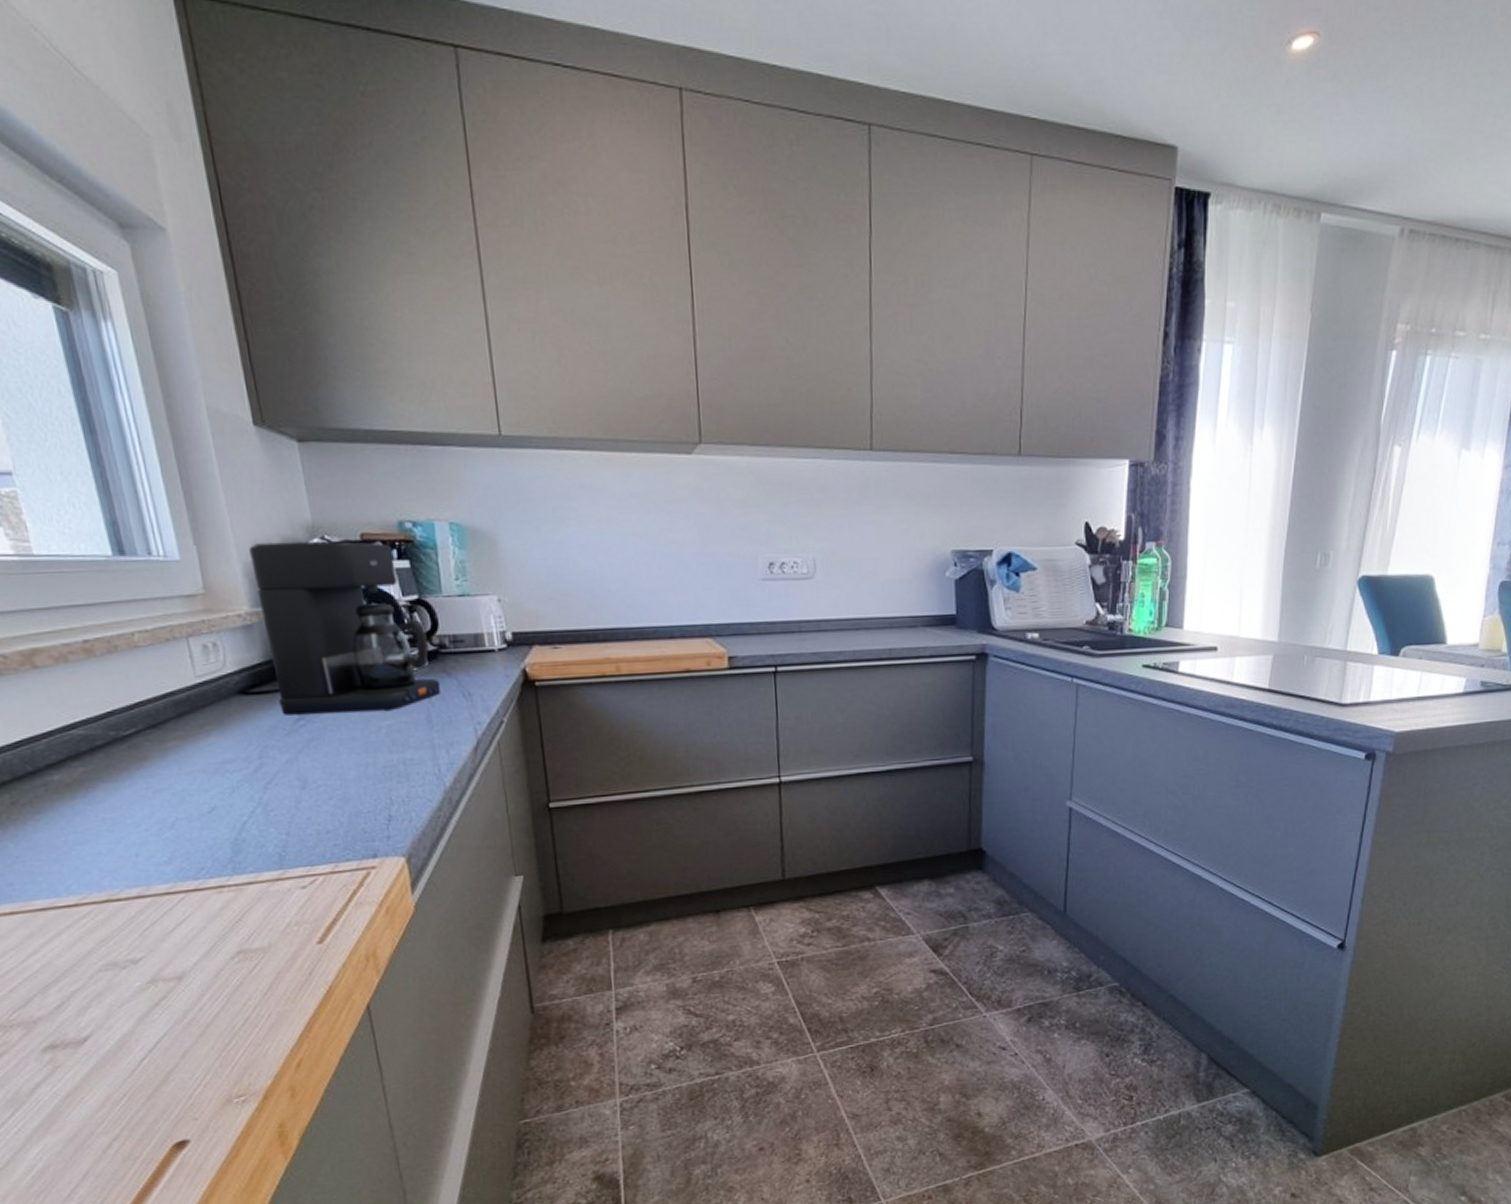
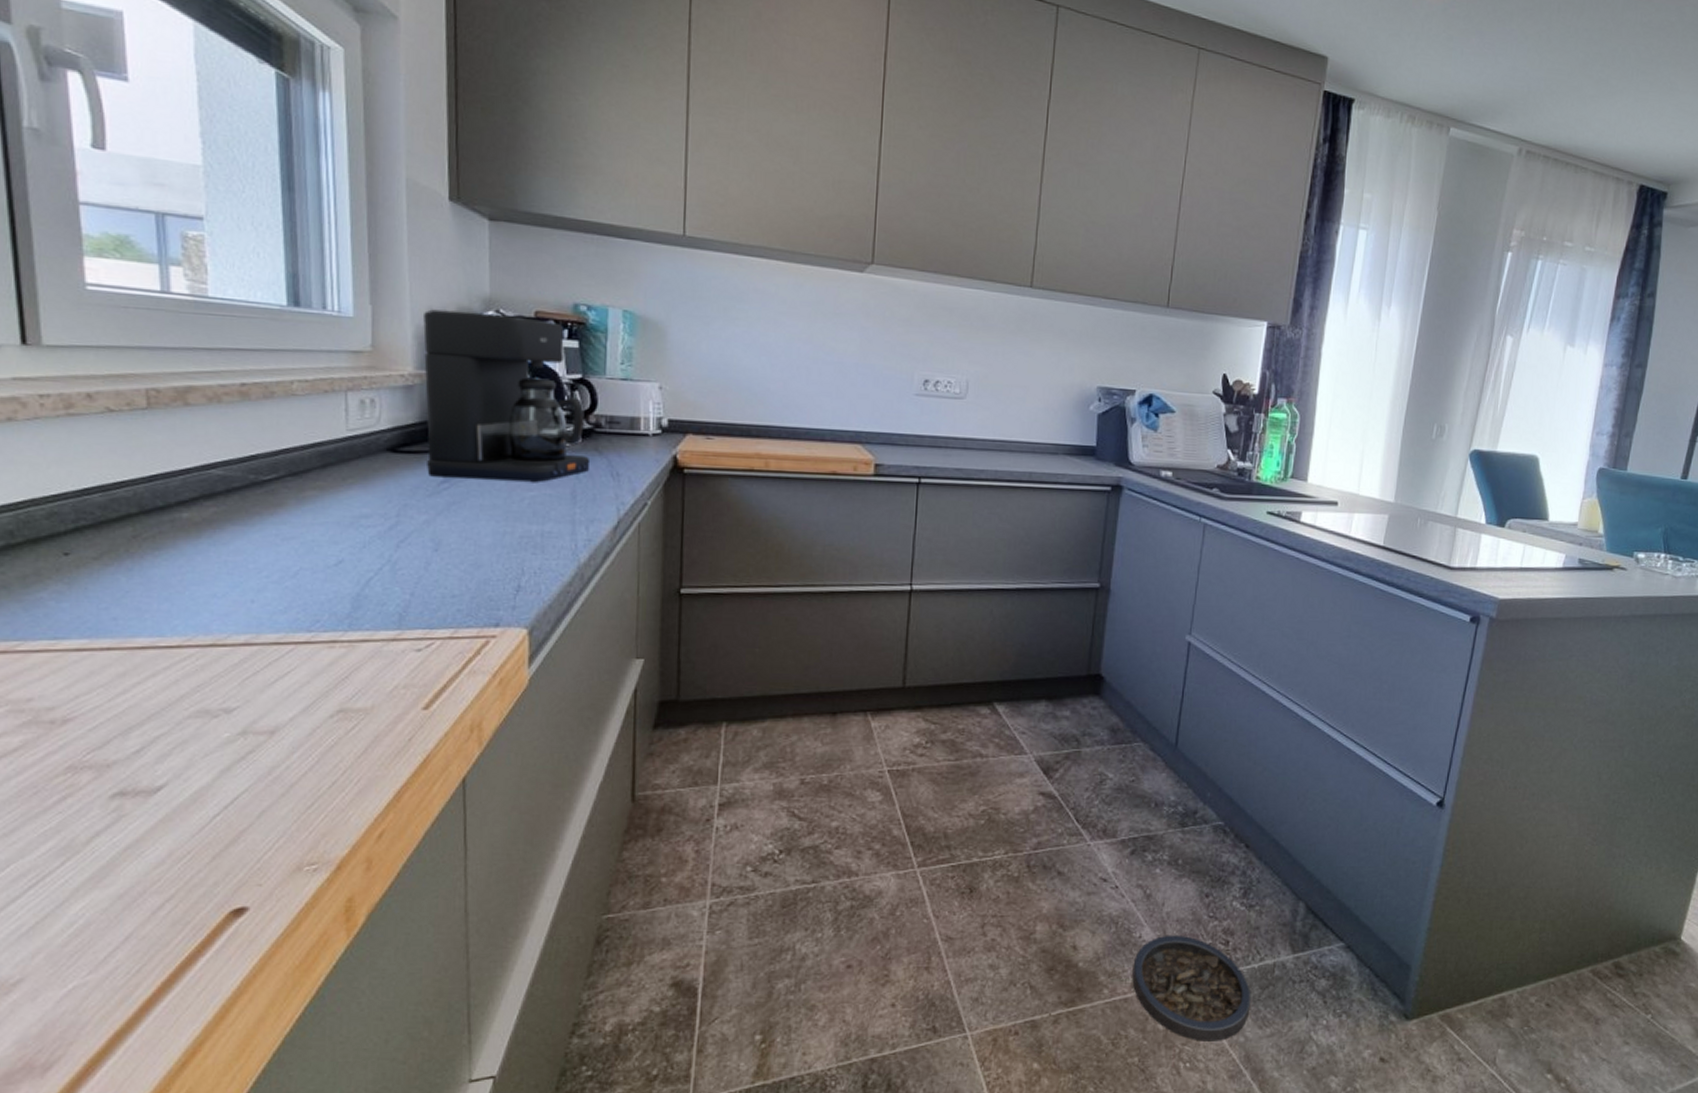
pet bowl: none [1038,1094,1158,1192] -> present [1132,935,1251,1042]

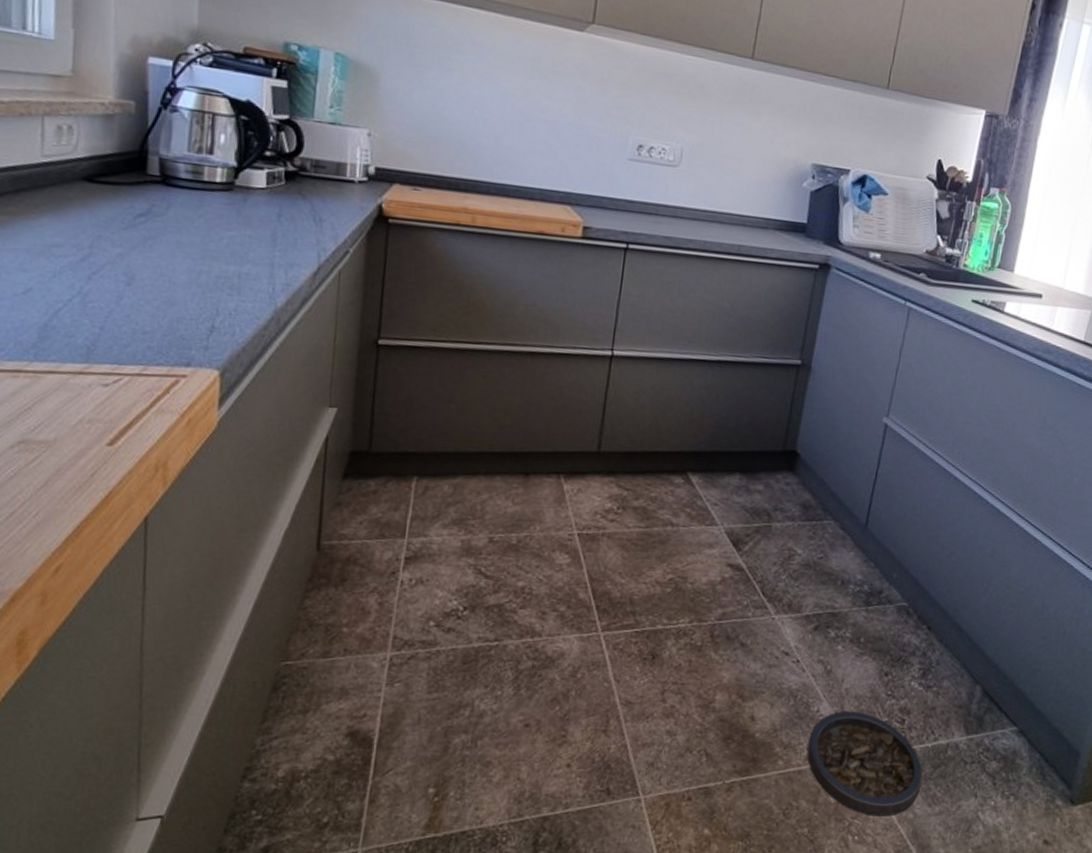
coffee maker: present [423,309,590,483] -> none [123,37,293,224]

